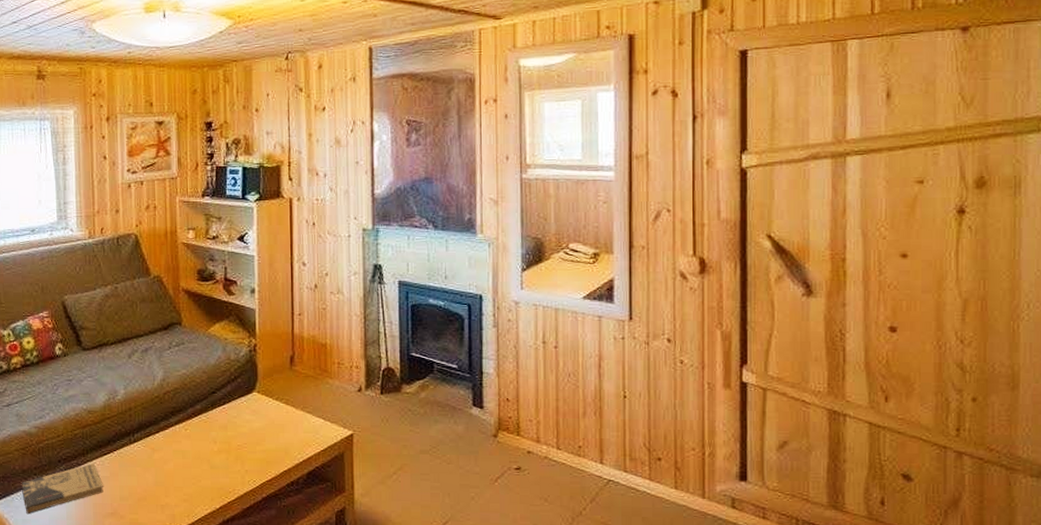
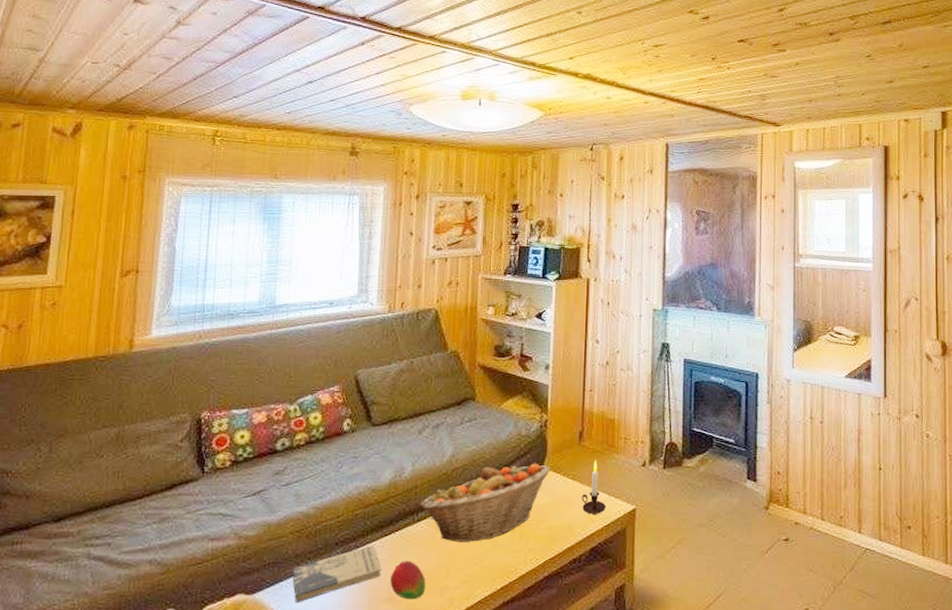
fruit: none [112,479,147,515] -> present [390,561,426,600]
fruit basket: none [135,387,263,463] -> present [420,463,551,542]
candle: none [296,384,321,438] -> present [581,459,605,514]

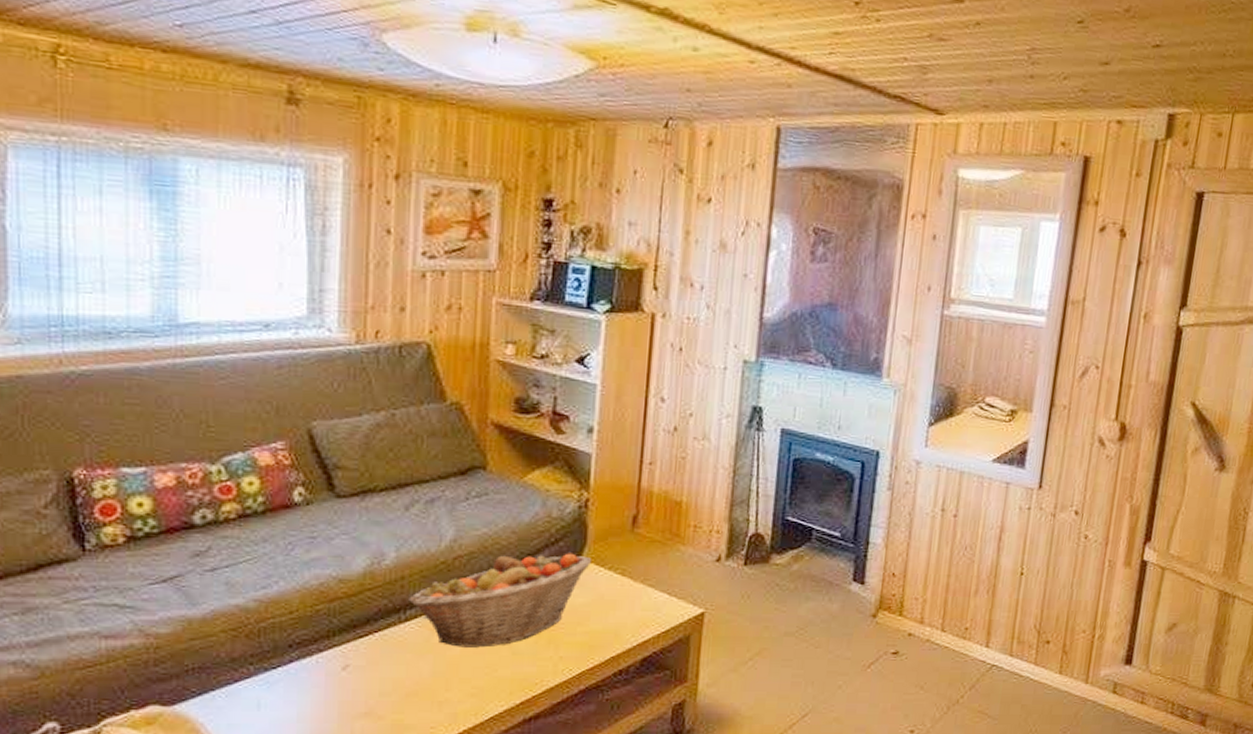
book: present [293,545,381,603] -> none [229,648,355,717]
fruit: present [390,561,426,600] -> none [368,668,418,715]
candle: present [581,459,605,514] -> none [632,551,664,618]

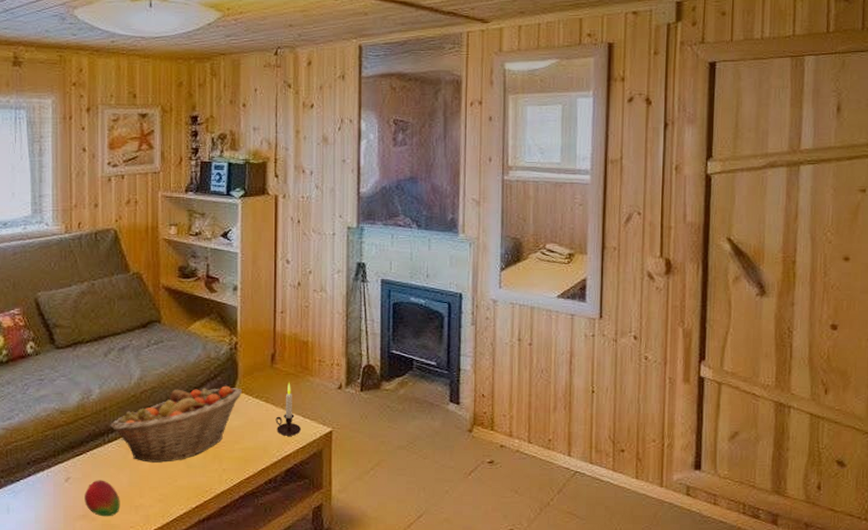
fruit: none [368,668,418,715] -> present [84,480,120,517]
candle: none [632,551,664,618] -> present [275,382,300,436]

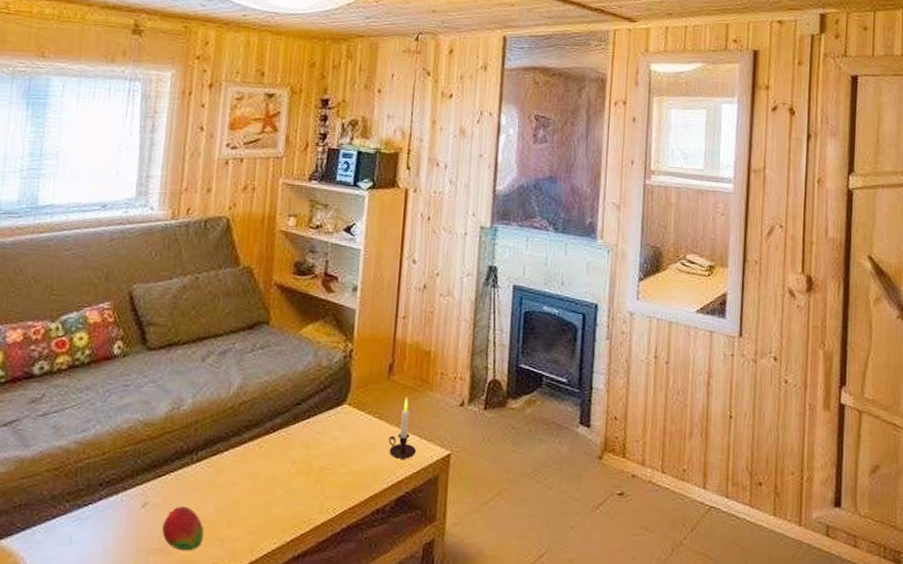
fruit basket: present [110,385,243,463] -> none [200,398,355,487]

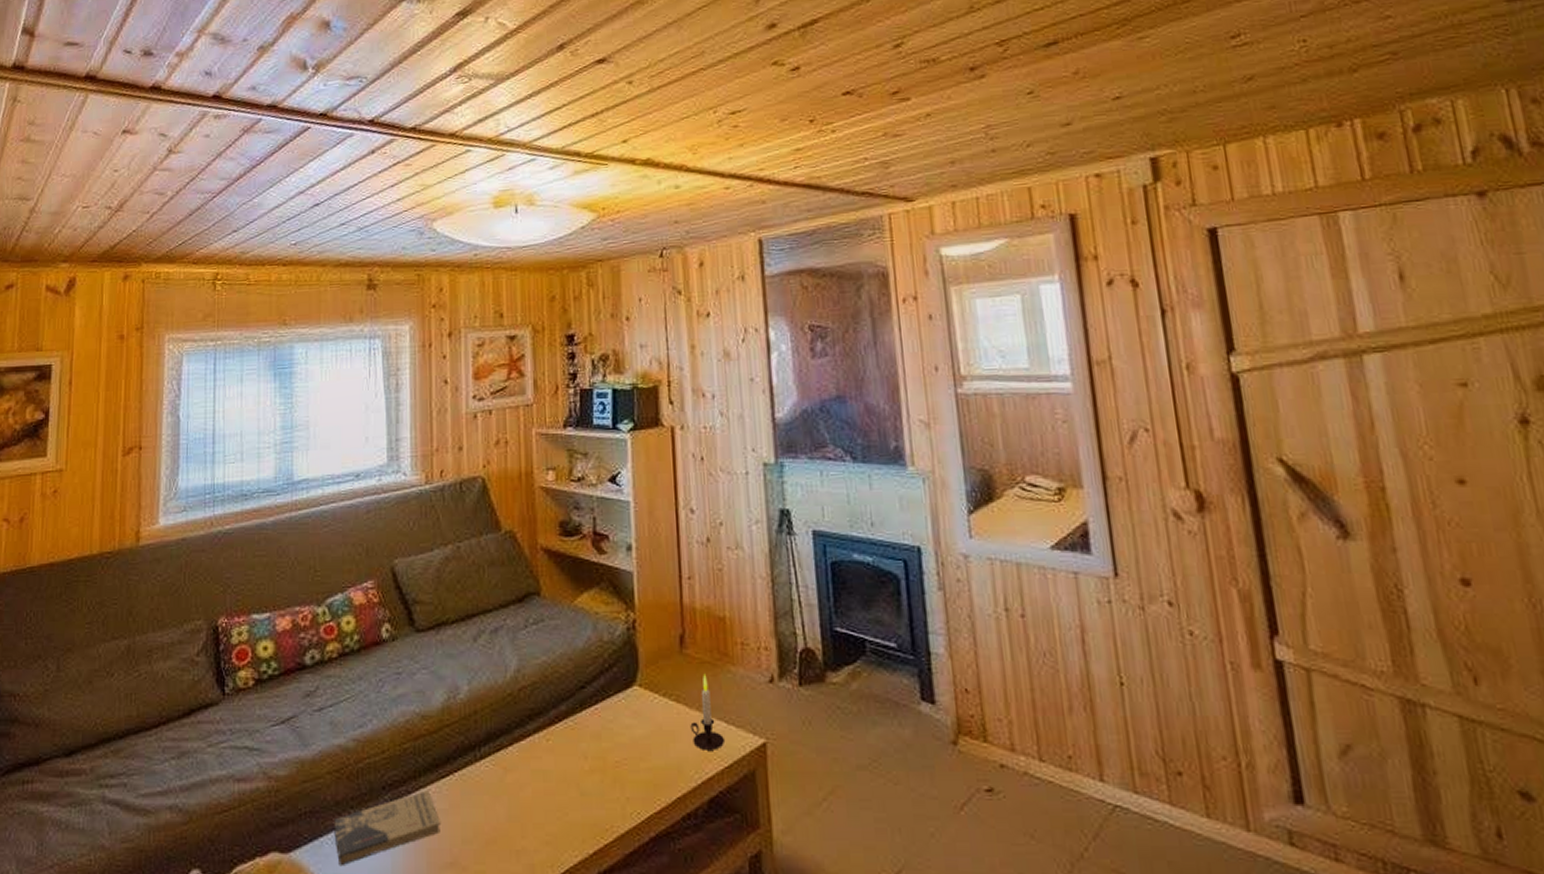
book: none [47,487,152,552] -> present [334,790,440,867]
fruit: present [162,506,204,551] -> none [452,812,497,866]

